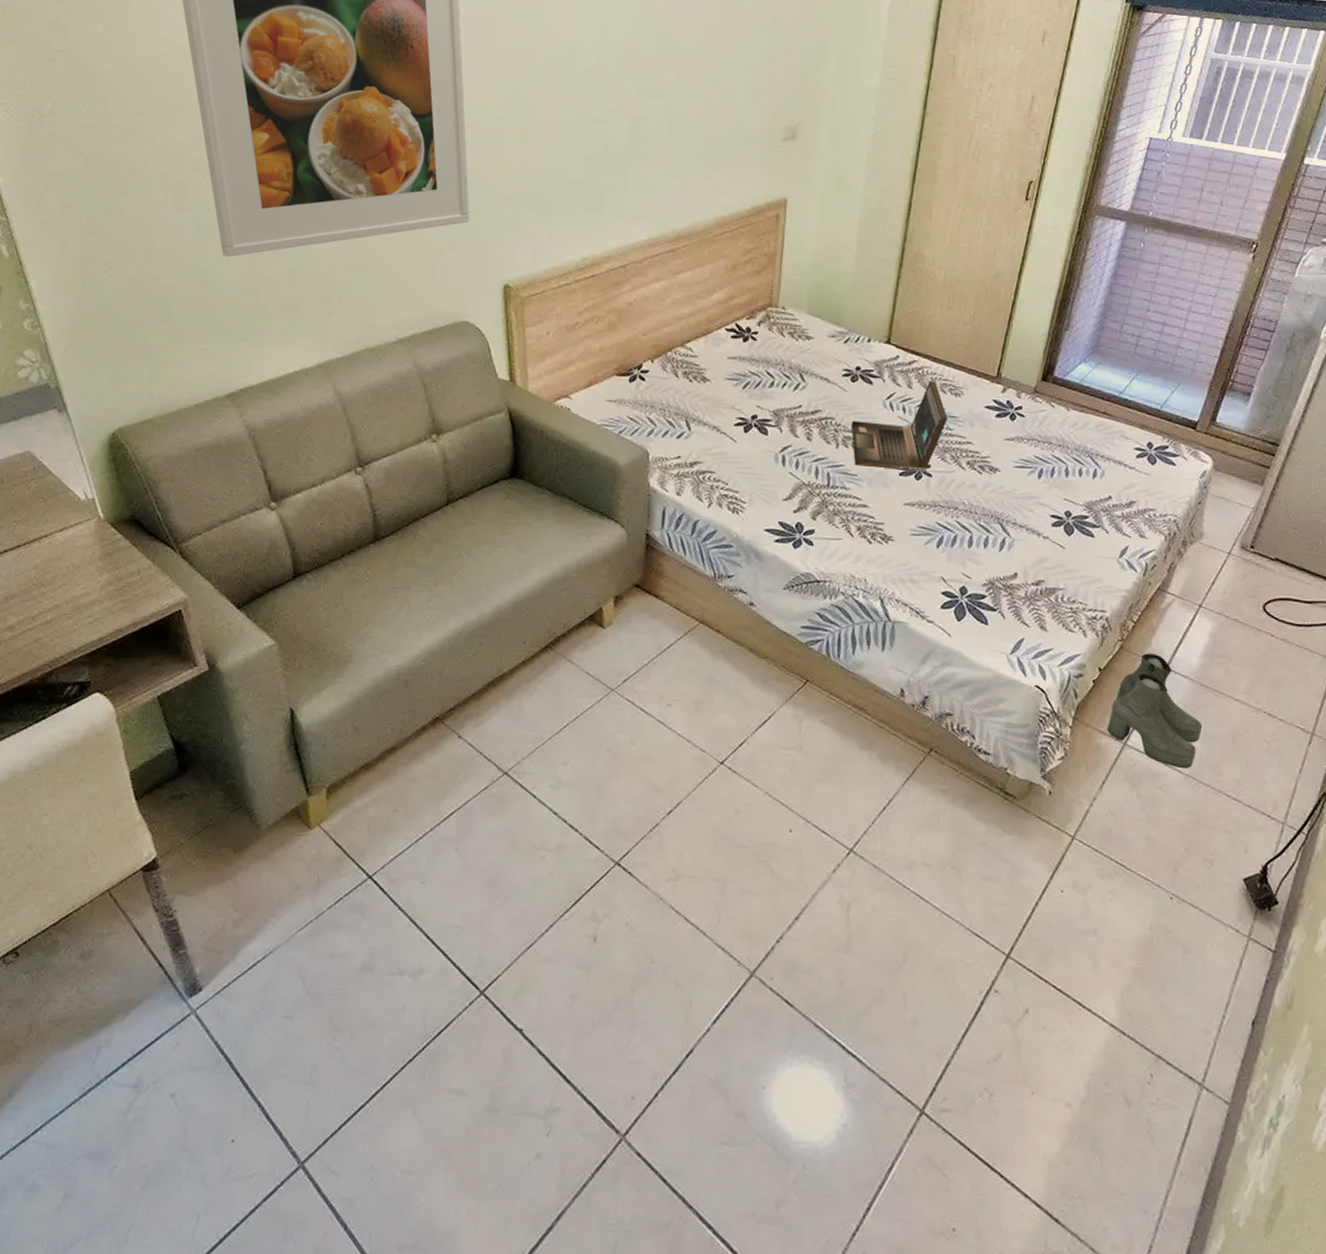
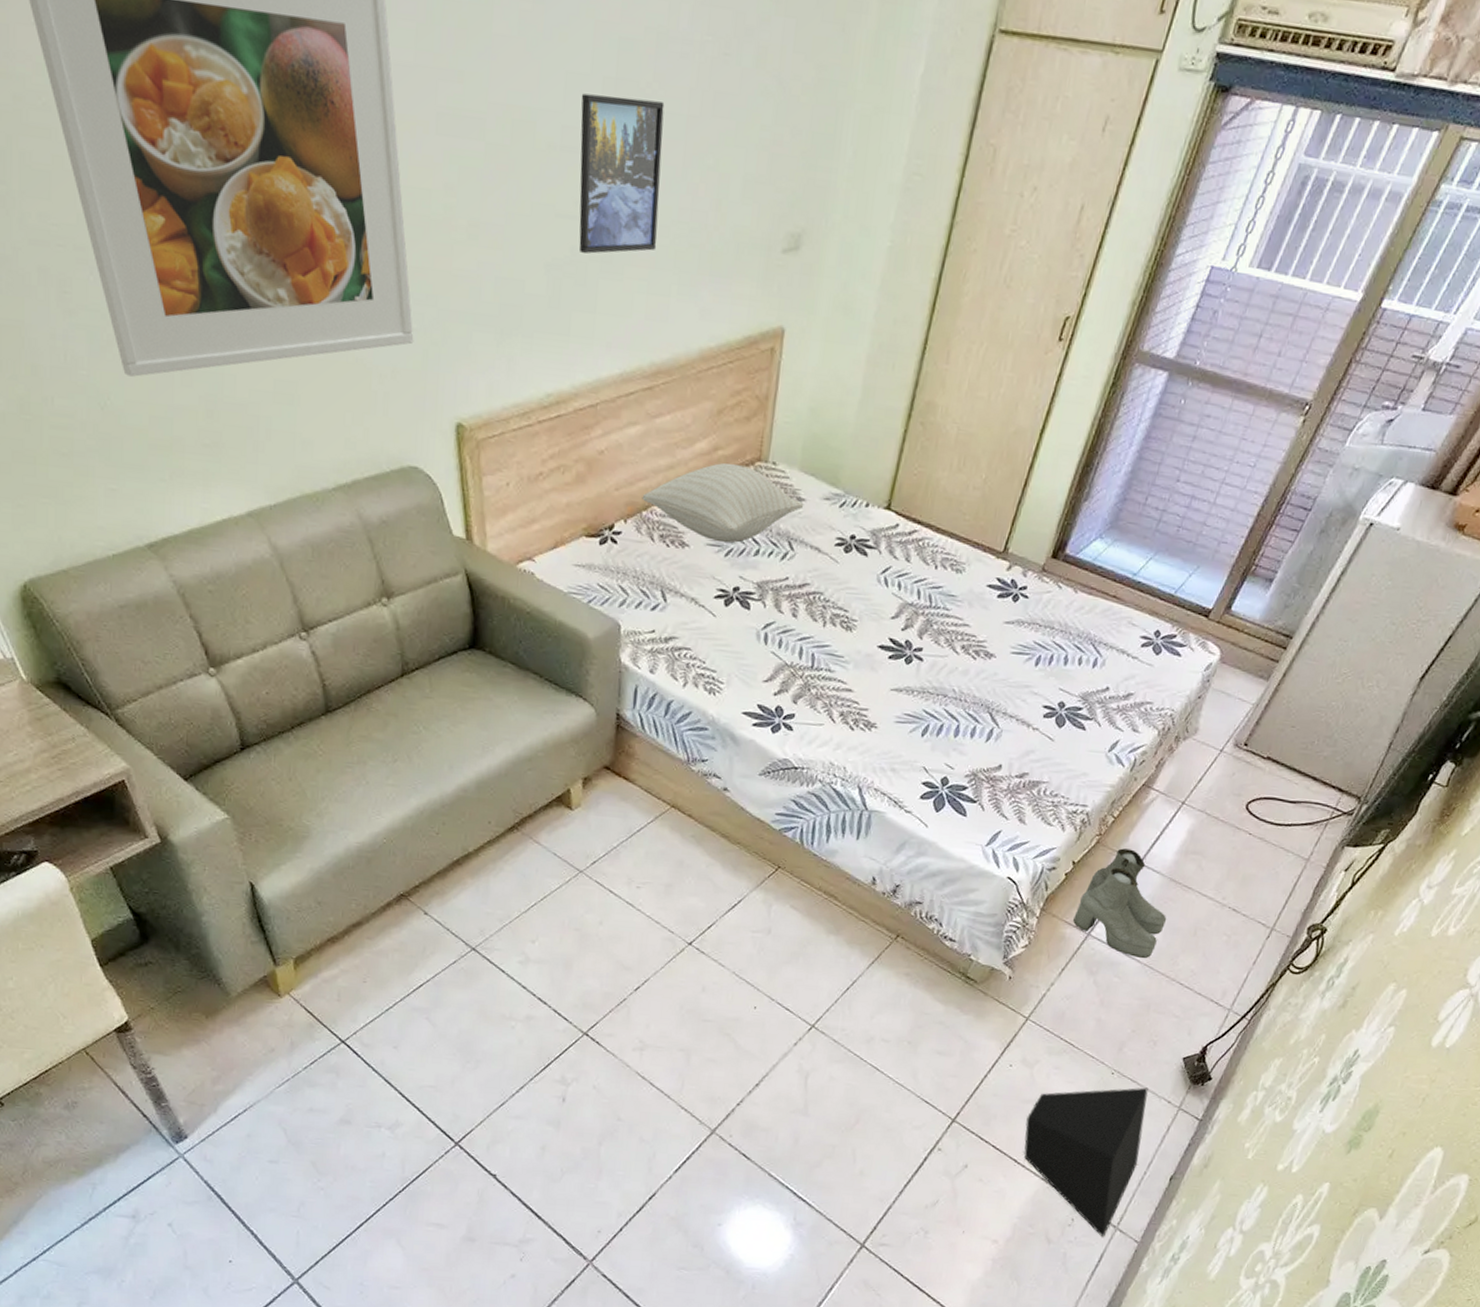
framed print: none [610,32,680,148] -> present [579,93,665,254]
pillow: none [667,309,812,377] -> present [642,462,804,543]
laptop: present [851,380,948,472] -> none [841,554,946,656]
speaker: none [1086,914,1214,1098] -> present [1023,1087,1149,1238]

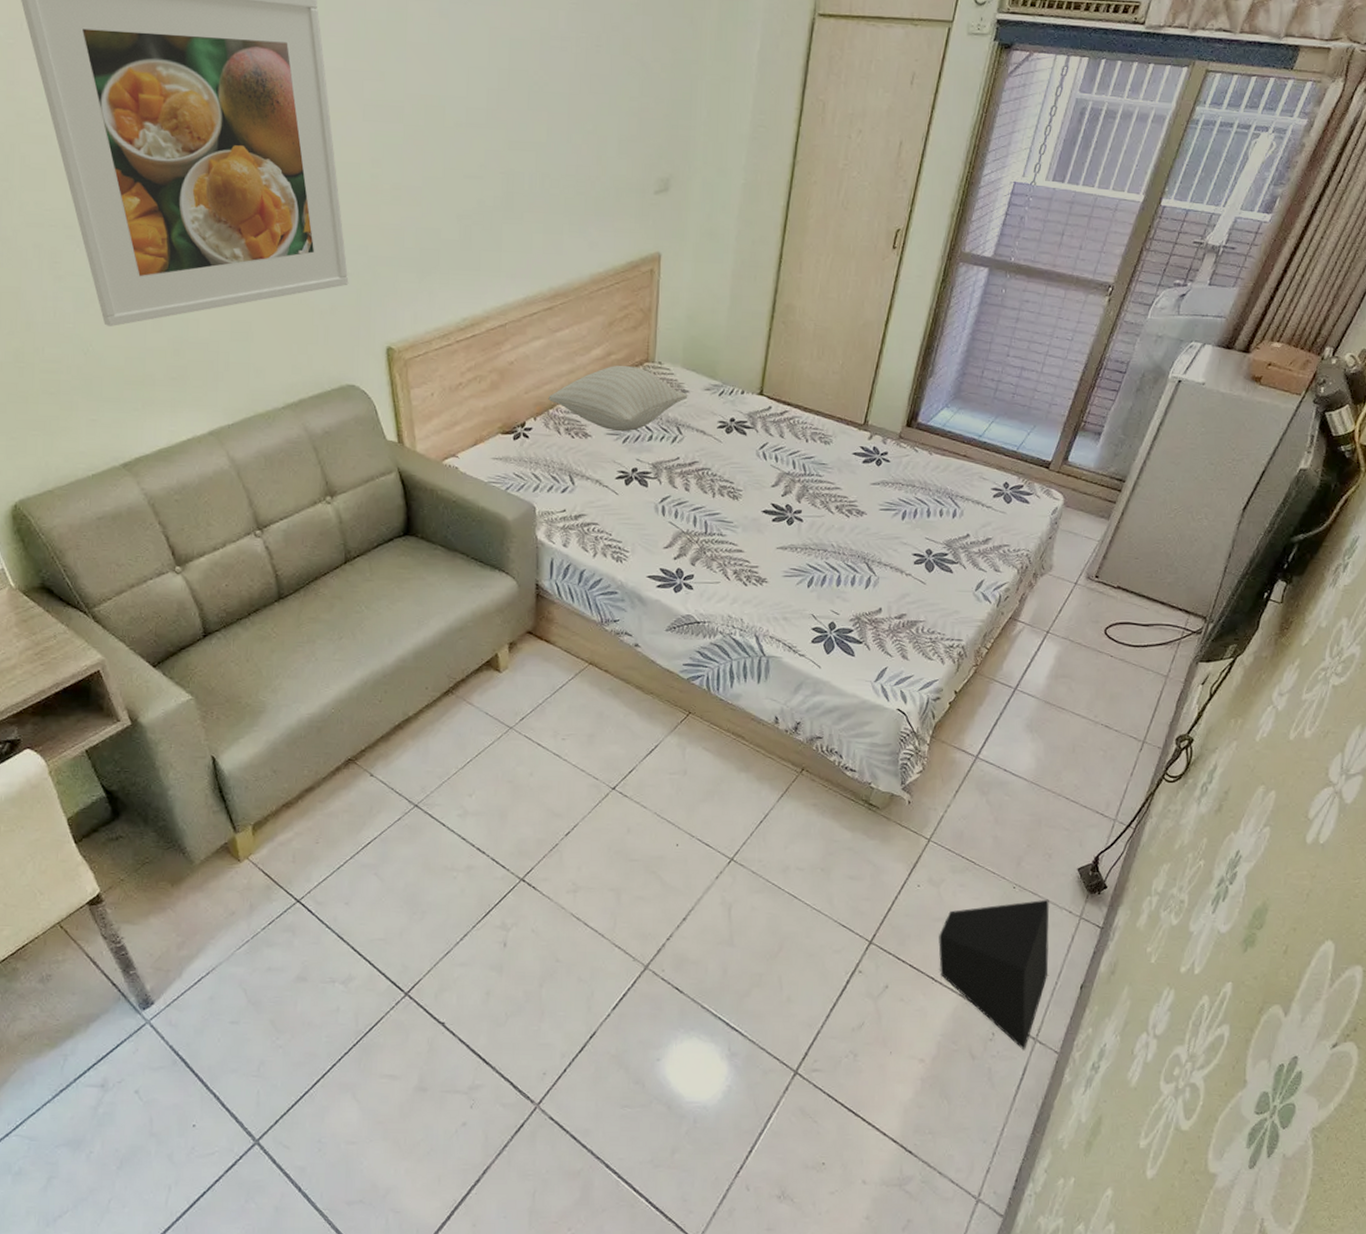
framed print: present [579,93,665,254] -> none [481,82,550,205]
boots: present [1073,848,1167,959] -> none [961,676,1047,777]

